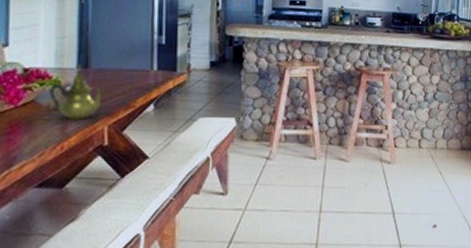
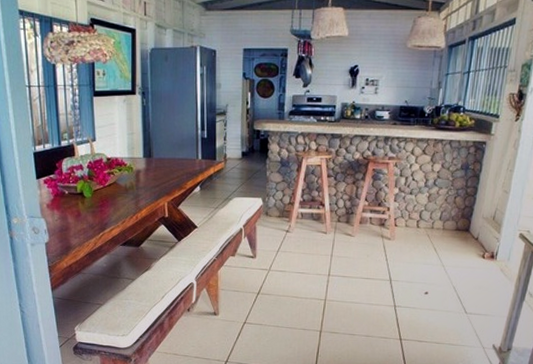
teapot: present [49,66,106,120] -> none [125,156,165,197]

